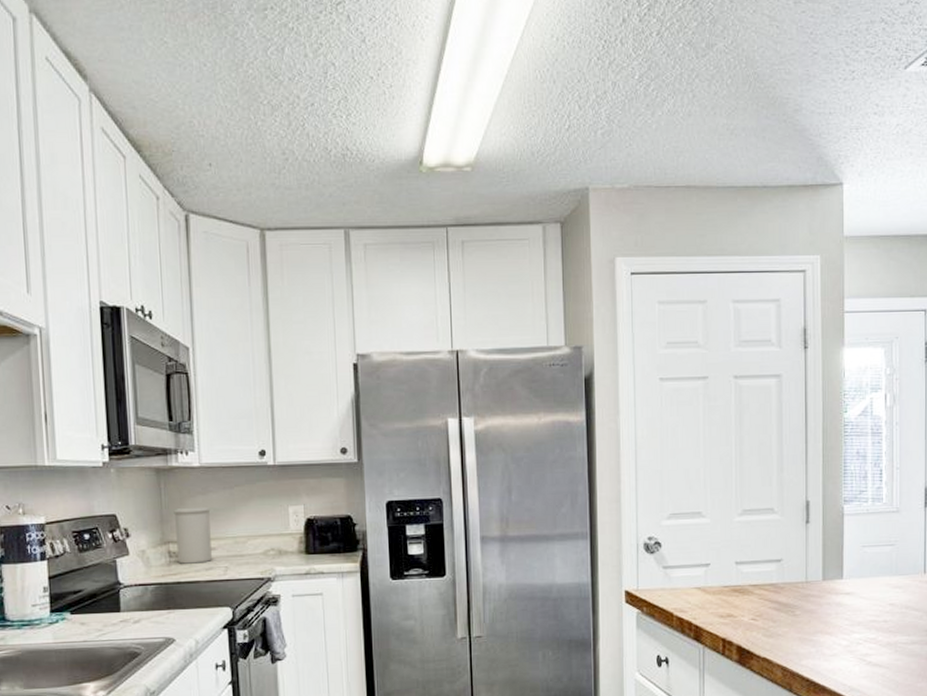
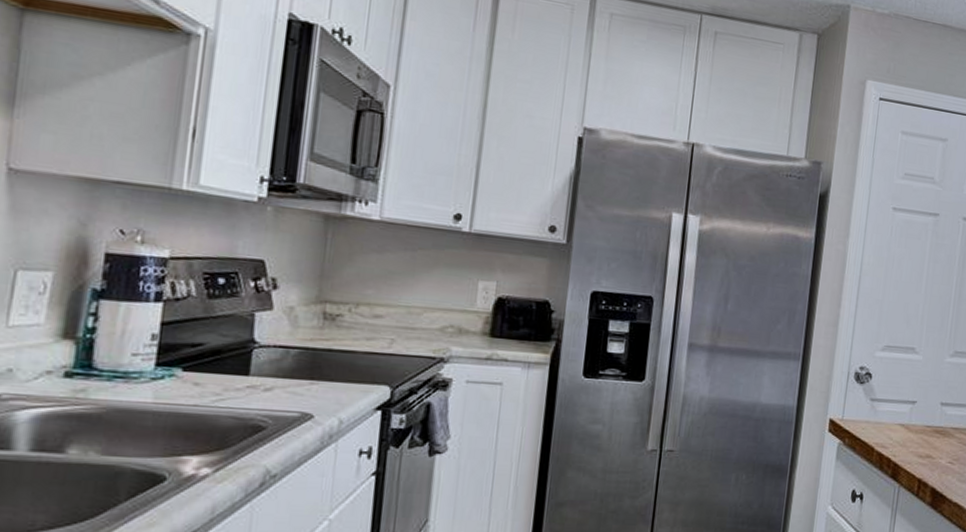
canister: present [173,508,212,564] -> none [333,264,385,331]

